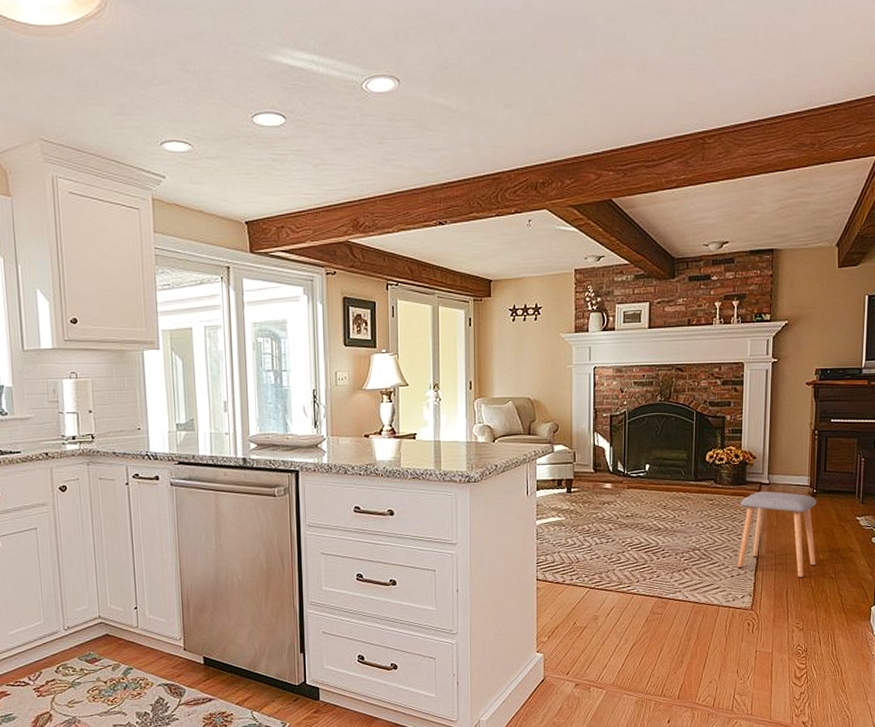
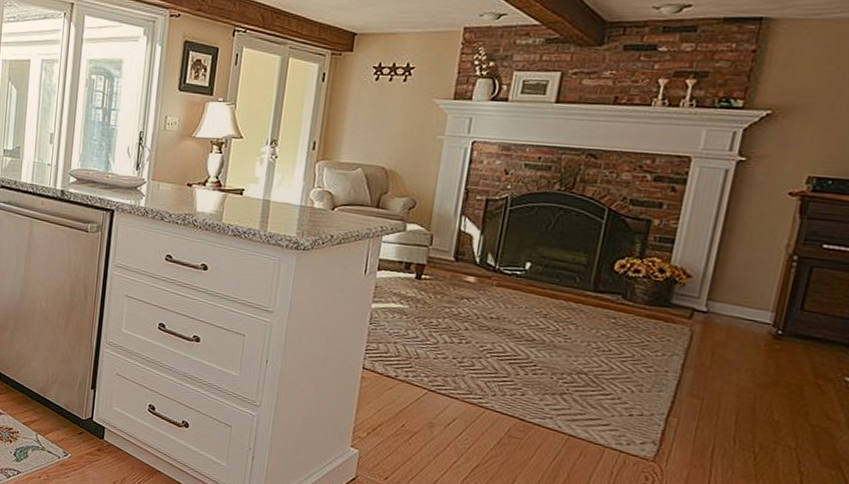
stool: present [737,491,817,578] -> none [639,318,782,439]

